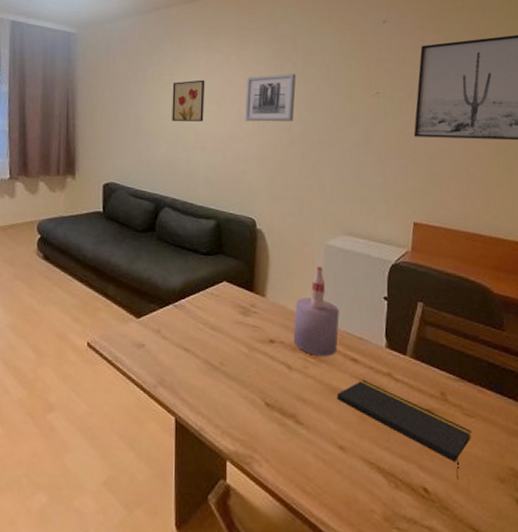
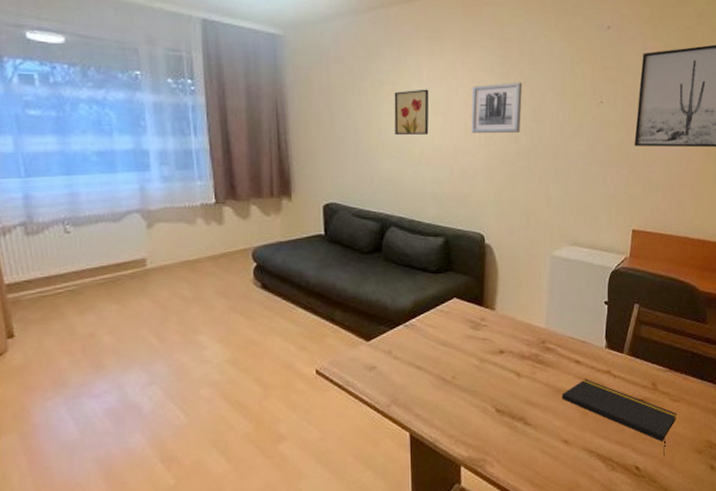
bottle: present [293,266,339,356] -> none [521,276,564,361]

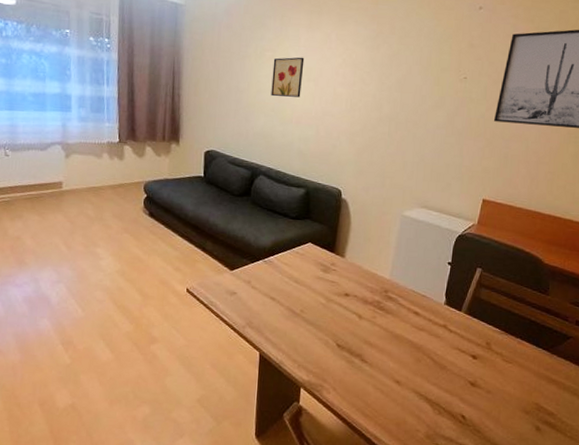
wall art: present [471,82,523,134] -> none [339,55,391,101]
notepad: present [561,378,677,456] -> none [398,329,508,410]

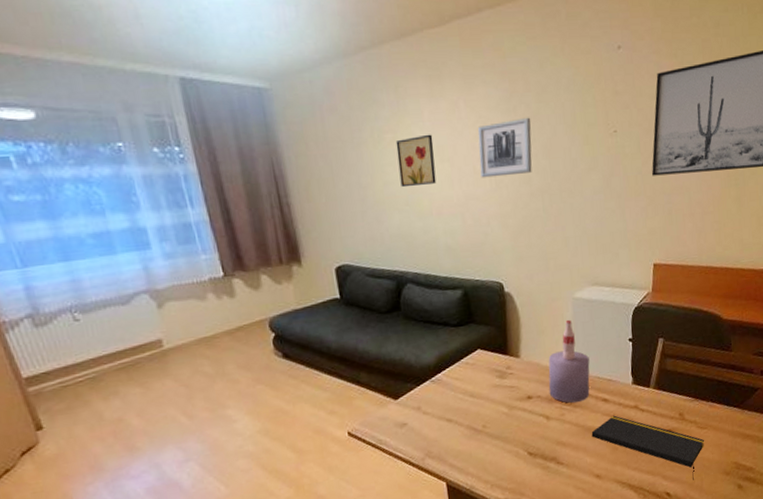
wall art: none [339,55,391,101] -> present [478,117,532,178]
bottle: none [365,233,408,309] -> present [548,319,590,403]
notepad: none [398,329,508,410] -> present [591,415,705,480]

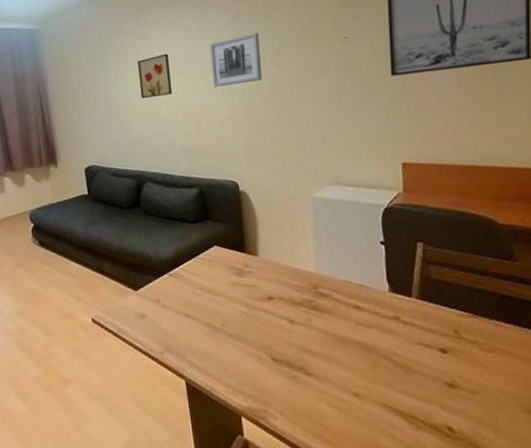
bottle: present [548,319,590,403] -> none [289,219,339,308]
notepad: present [591,415,705,480] -> none [344,325,494,416]

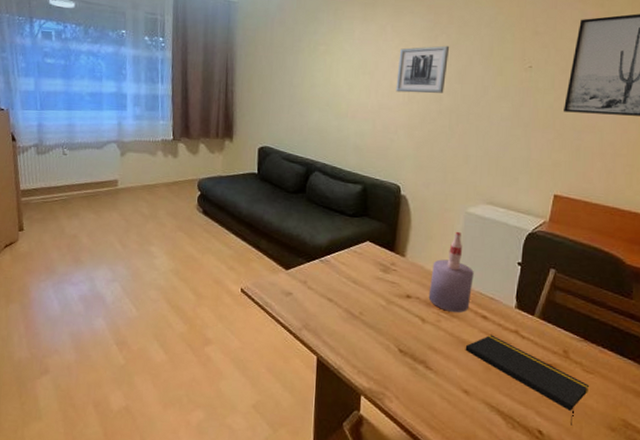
wall art: present [137,53,173,99] -> none [325,50,359,91]
bottle: none [289,219,339,308] -> present [428,231,474,313]
notepad: none [344,325,494,416] -> present [465,334,590,426]

